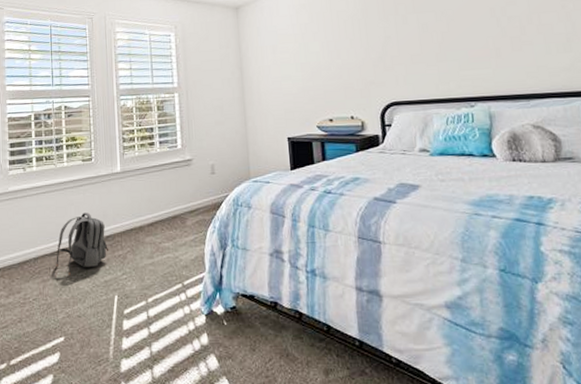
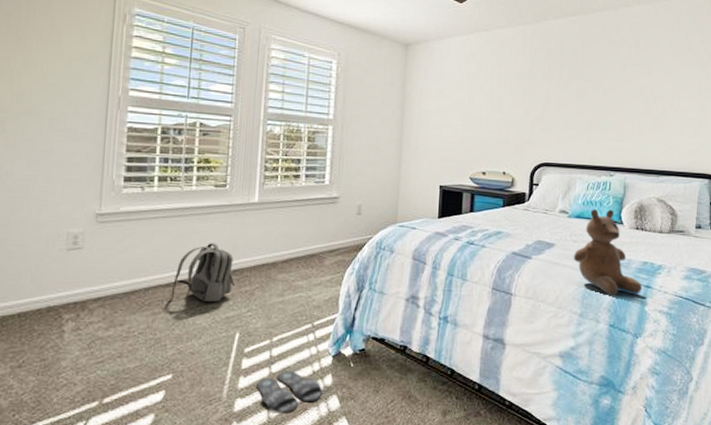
slippers: none [138,330,200,373] -> present [256,370,322,413]
teddy bear: none [443,142,533,236] -> present [573,208,643,295]

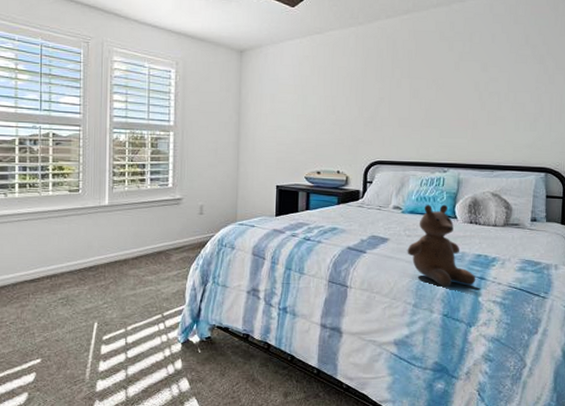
backpack: present [171,243,235,309] -> none [36,243,92,302]
slippers: present [256,370,322,413] -> none [115,355,173,393]

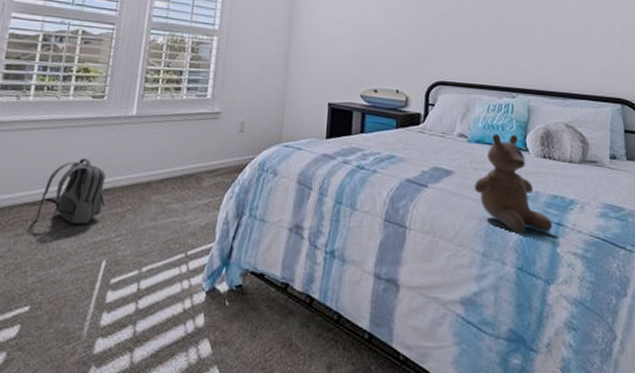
backpack: none [36,243,92,302] -> present [36,158,106,231]

